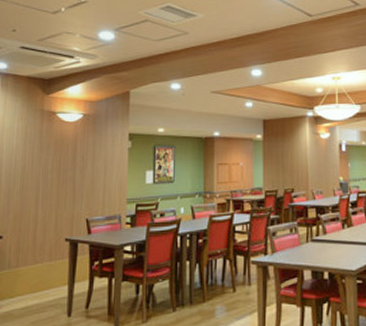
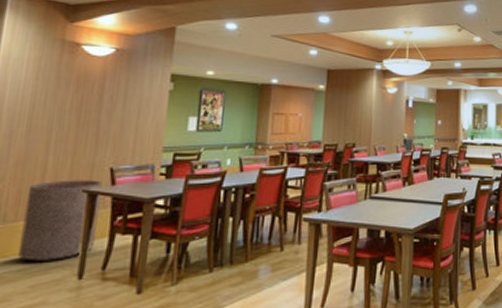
trash can: none [22,230,81,301] -> present [18,180,102,261]

